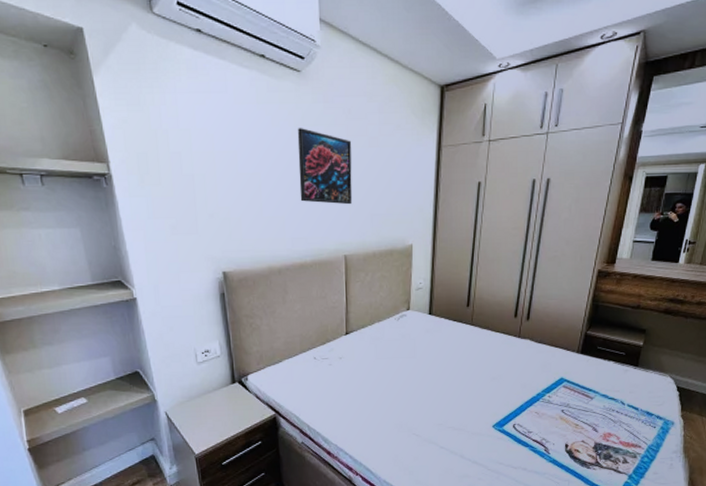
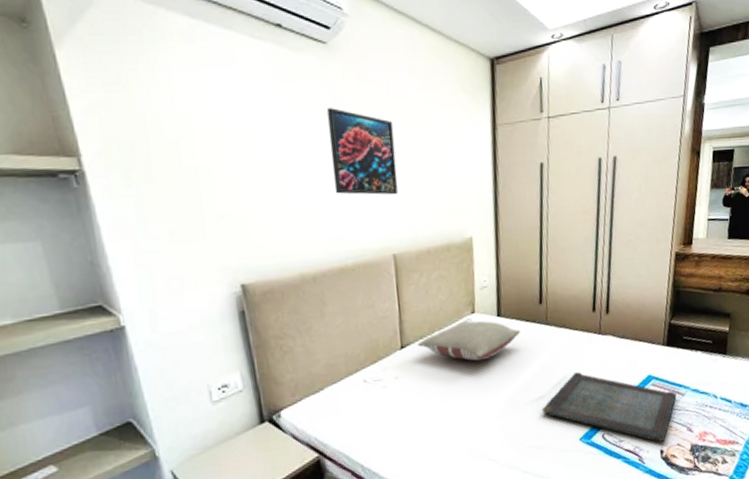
pillow: none [360,316,447,351] -> present [418,320,520,361]
serving tray: none [461,369,585,438] -> present [541,372,676,443]

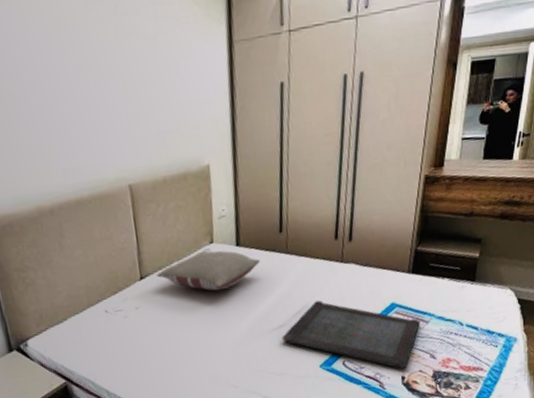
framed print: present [327,108,398,195] -> none [54,30,131,124]

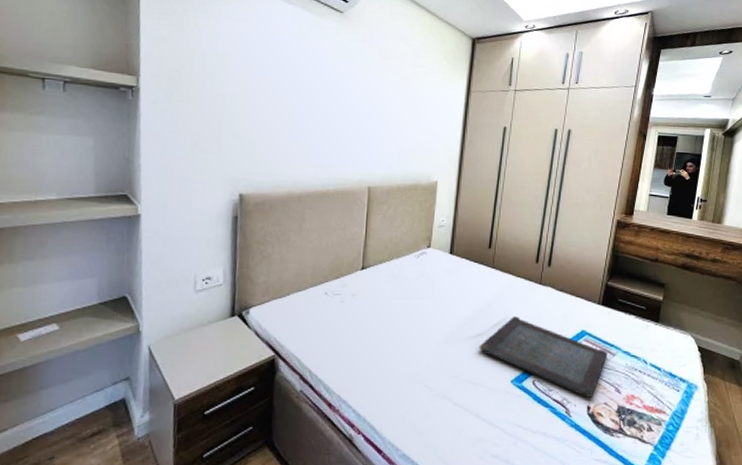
pillow: present [157,250,260,291] -> none [377,253,468,292]

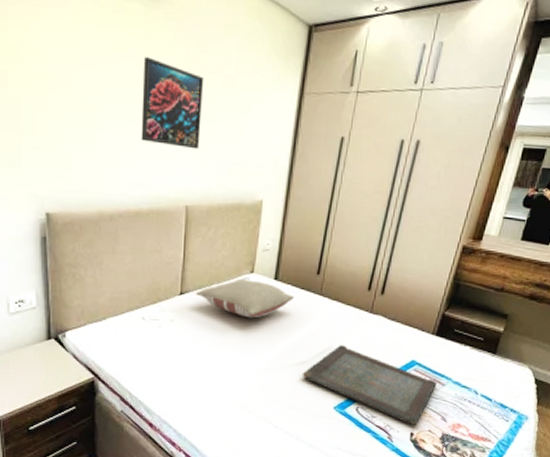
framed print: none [329,62,386,138] -> present [141,57,205,150]
pillow: none [377,253,468,292] -> present [196,278,294,318]

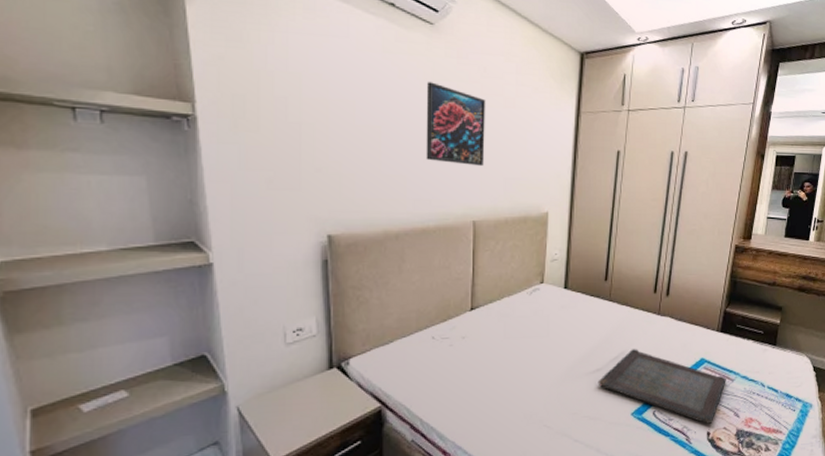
pillow: present [196,278,294,318] -> none [487,289,584,329]

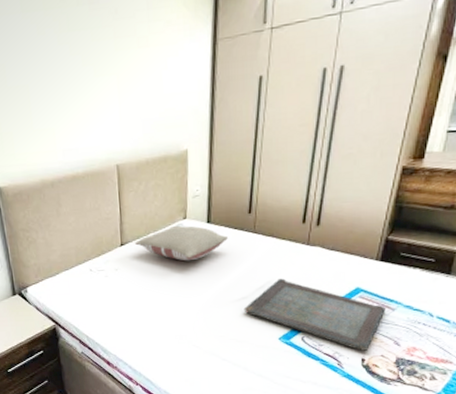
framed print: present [426,82,486,167] -> none [64,33,123,112]
pillow: none [487,289,584,329] -> present [135,225,228,261]

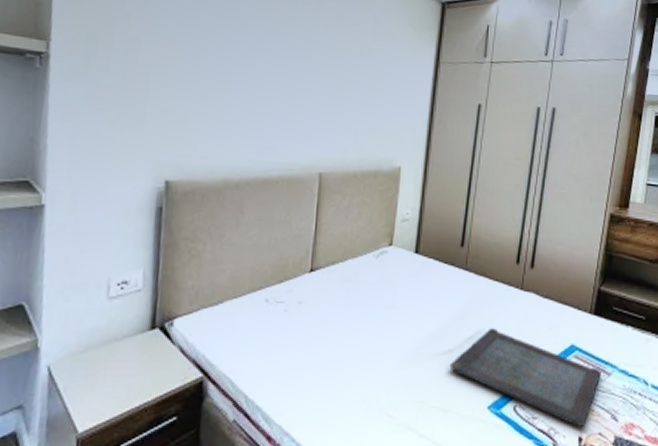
pillow: present [135,225,228,261] -> none [329,252,437,298]

